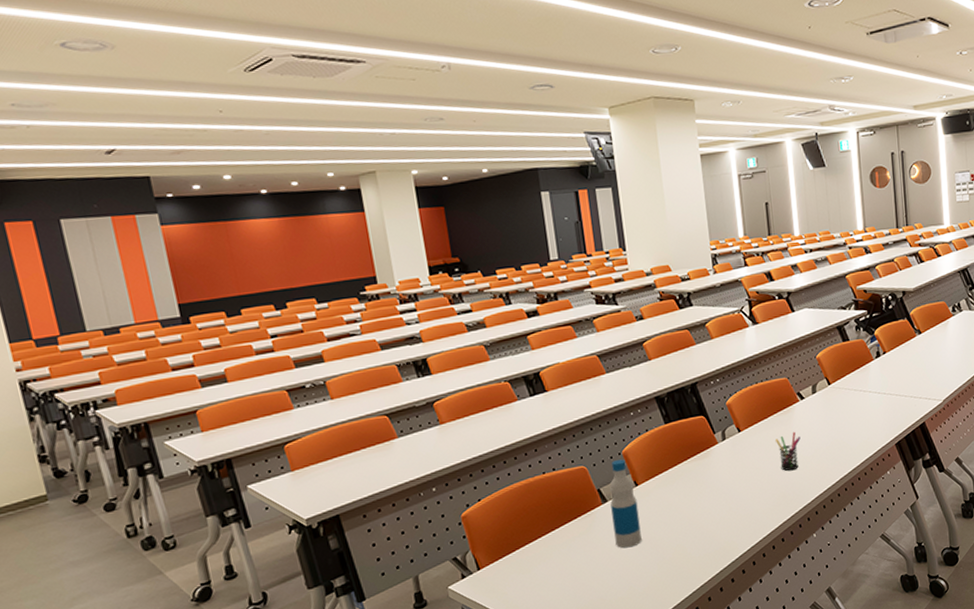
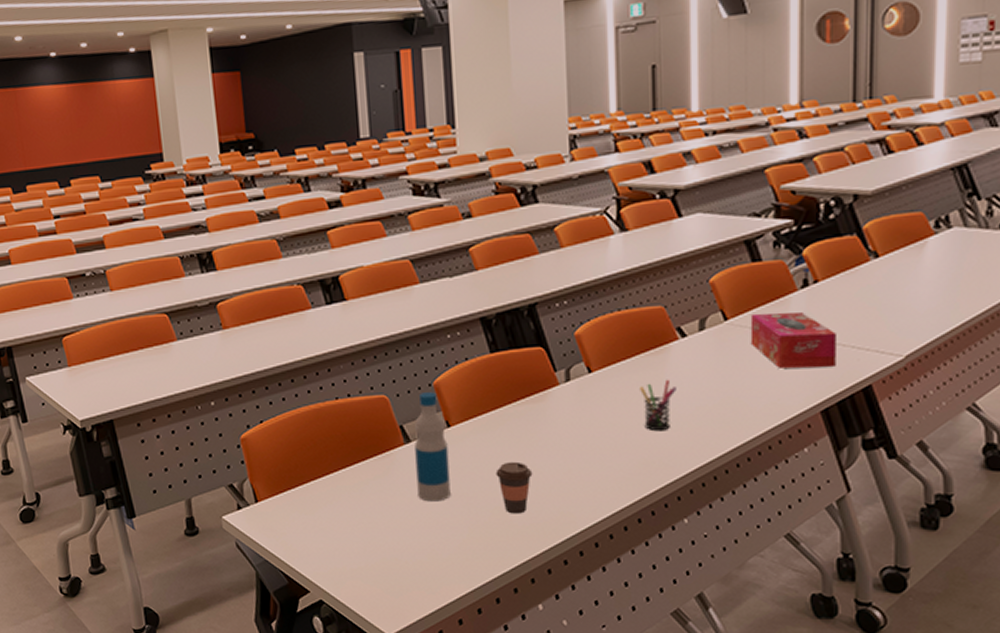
coffee cup: none [675,506,704,549] -> present [495,461,533,514]
tissue box: none [845,375,902,416] -> present [750,312,836,368]

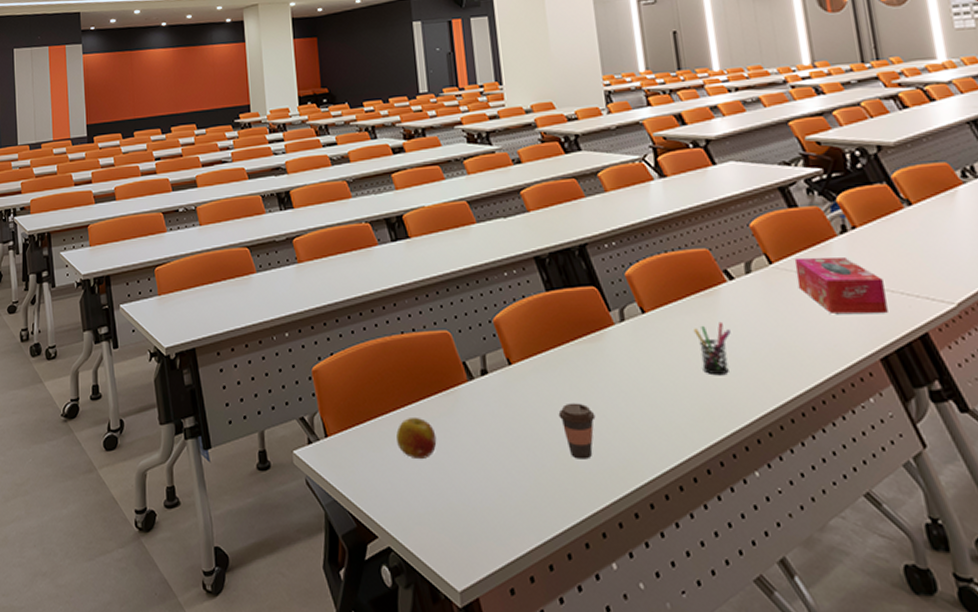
fruit: none [329,480,371,519] -> present [396,416,437,459]
bottle: present [414,392,451,502] -> none [477,329,515,443]

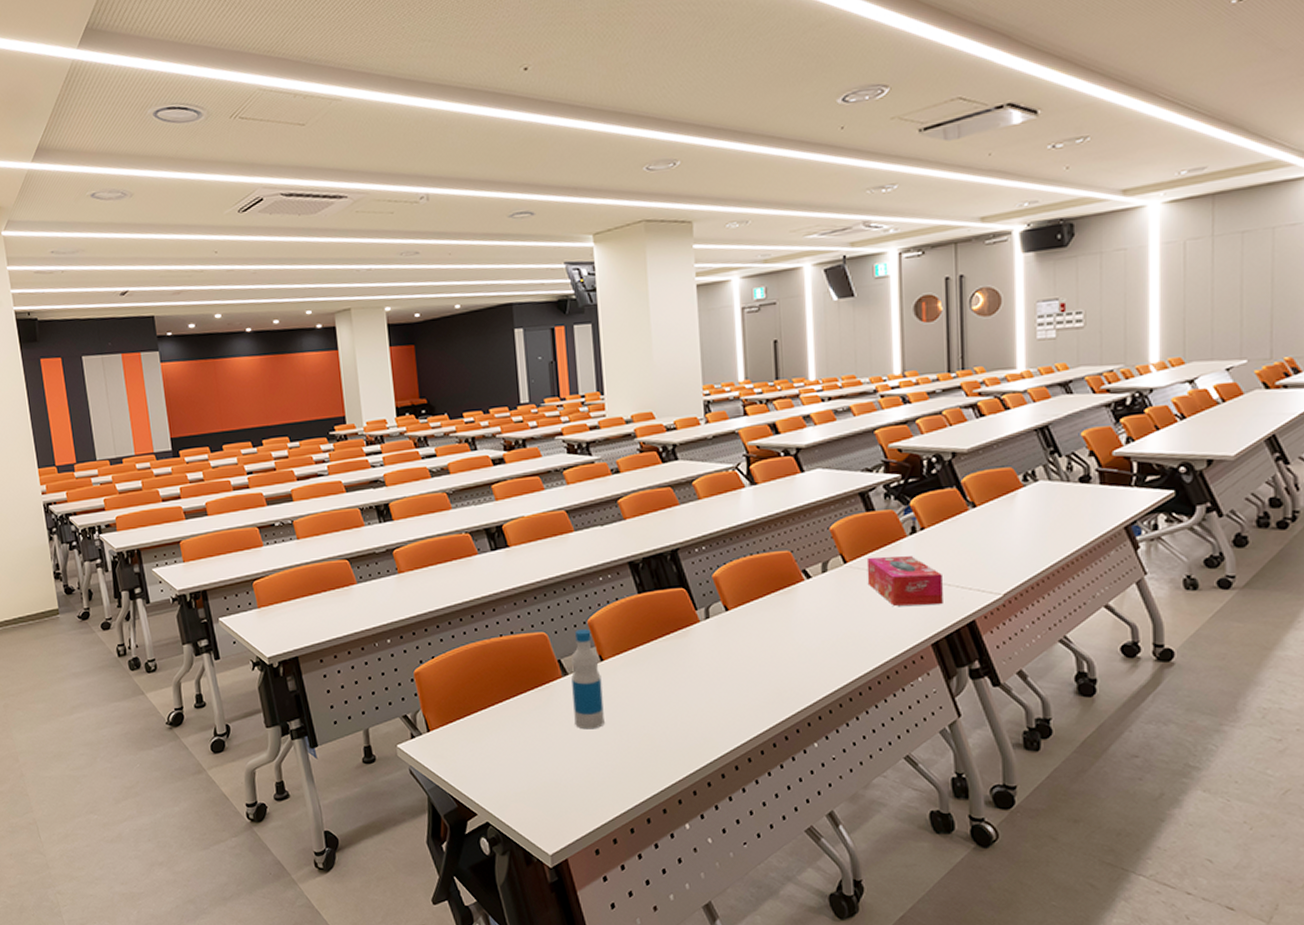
fruit: present [396,416,437,459] -> none [495,710,532,746]
bottle: none [477,329,515,443] -> present [571,629,604,730]
coffee cup: present [558,403,596,459] -> none [644,692,678,740]
pen holder: present [694,321,731,376] -> none [772,616,804,664]

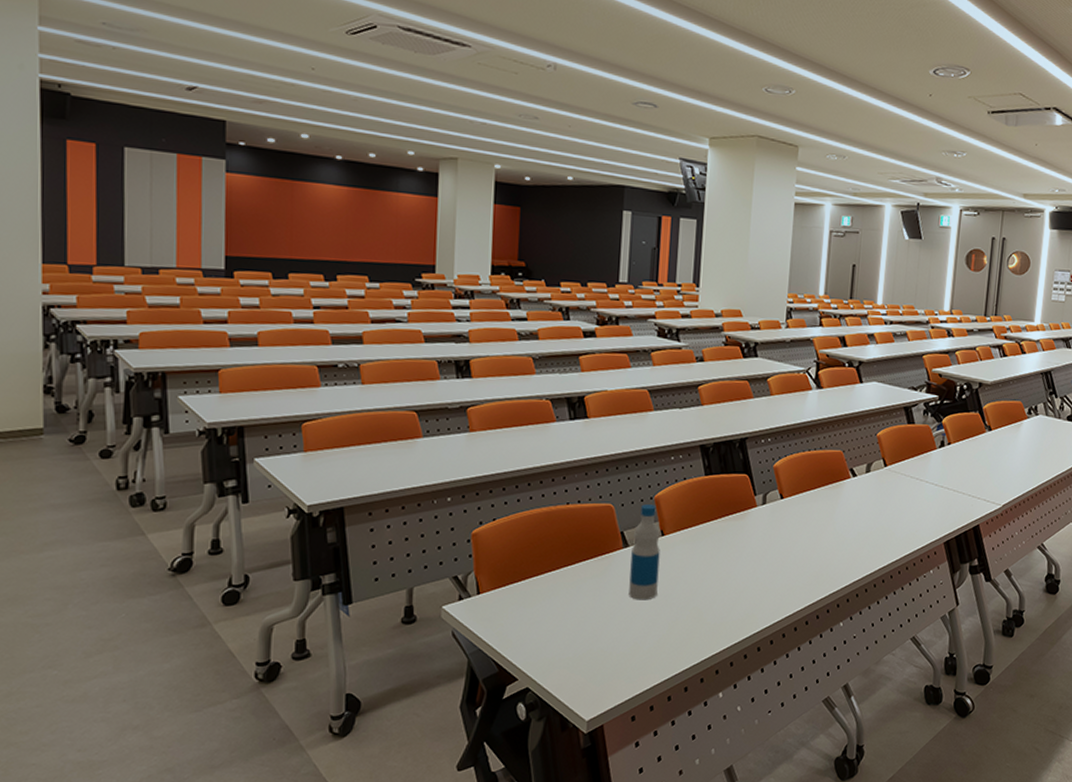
tissue box: present [866,556,943,606] -> none [901,463,959,510]

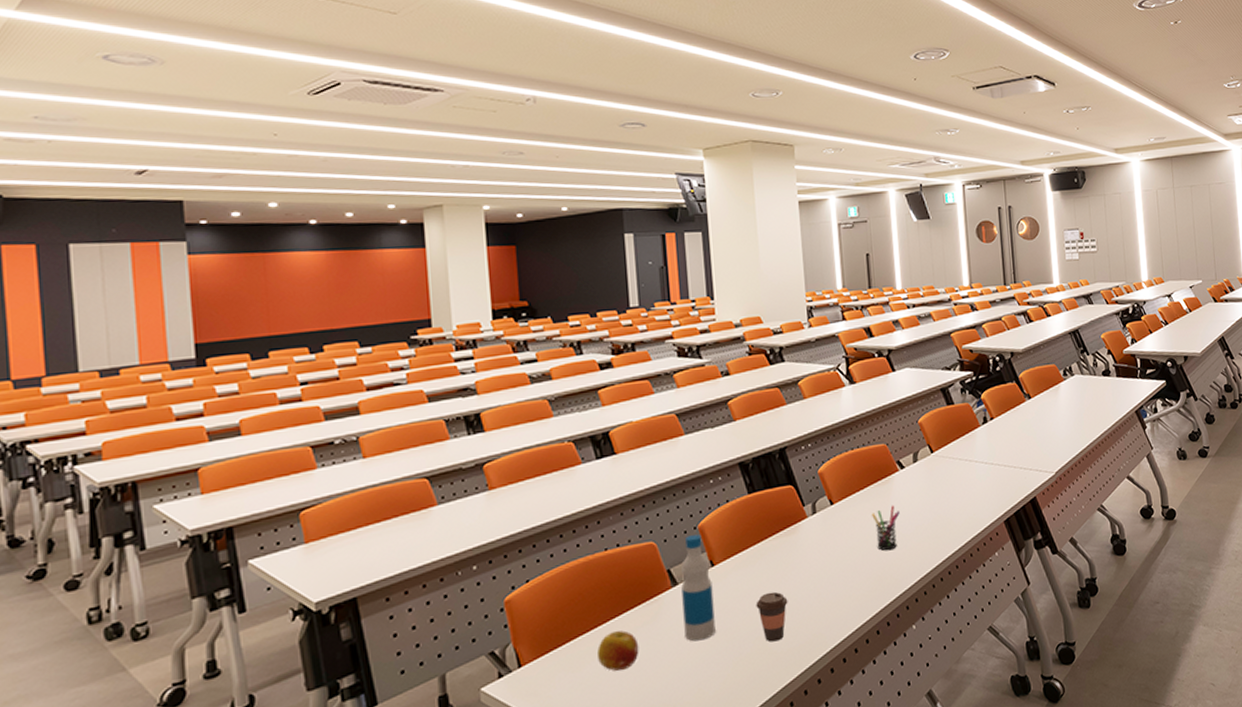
fruit: none [548,577,586,613] -> present [597,630,639,671]
coffee cup: none [697,568,728,614] -> present [756,591,788,642]
pen holder: none [818,509,845,551] -> present [872,505,900,551]

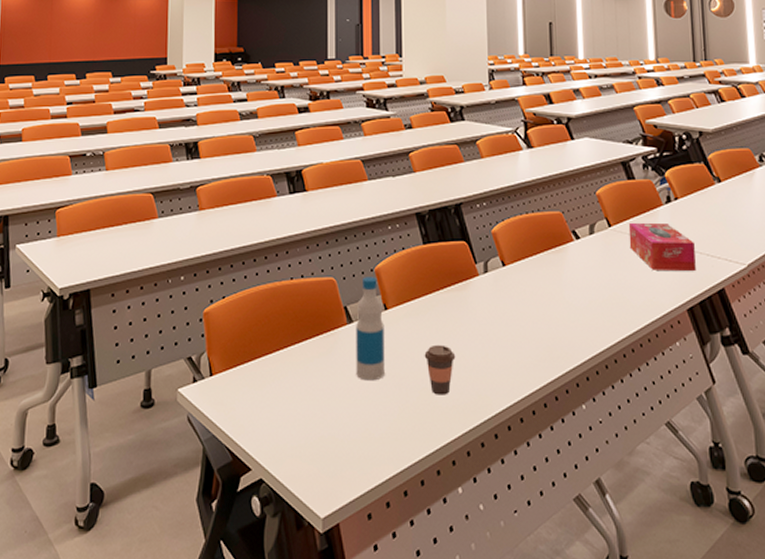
fruit: present [597,630,639,671] -> none [278,356,314,395]
pen holder: present [872,505,900,551] -> none [544,275,573,322]
tissue box: none [949,443,1011,489] -> present [628,222,696,272]

